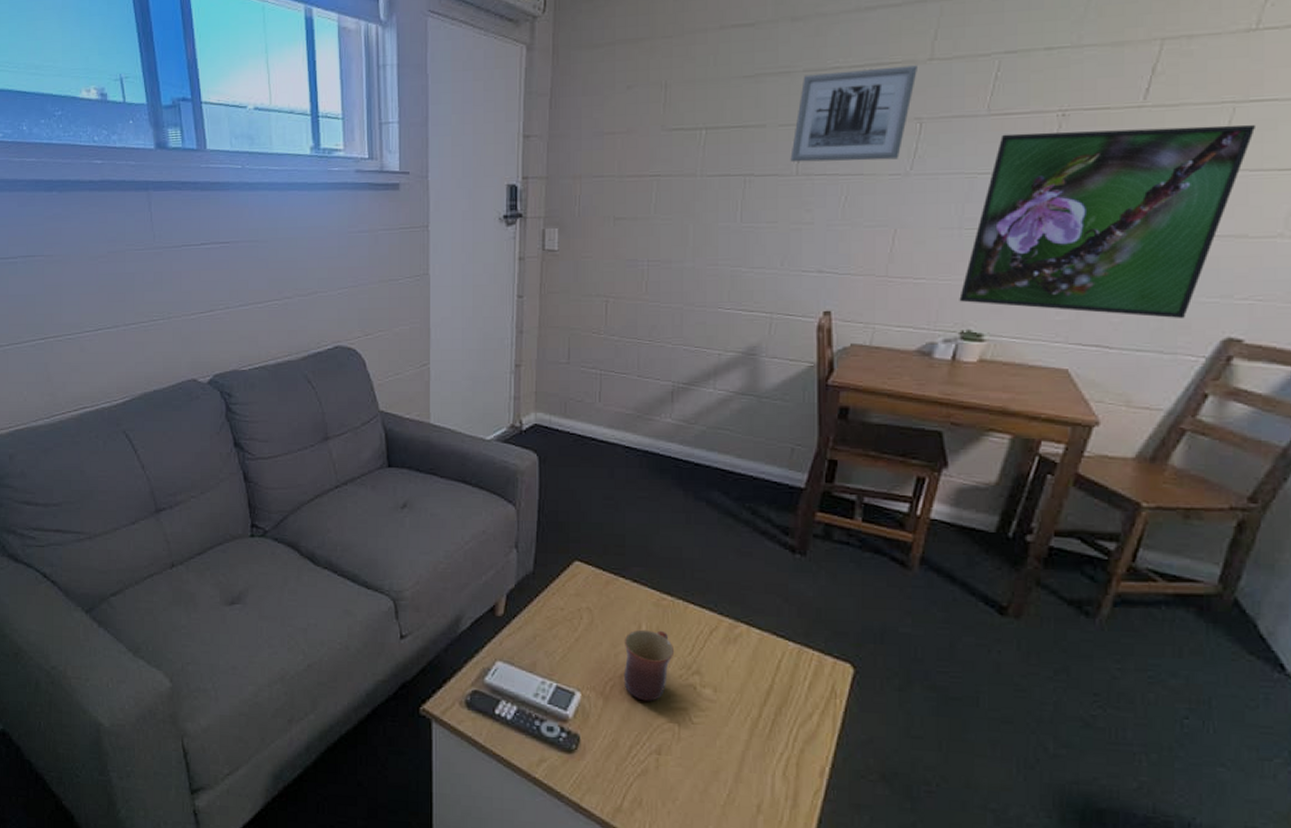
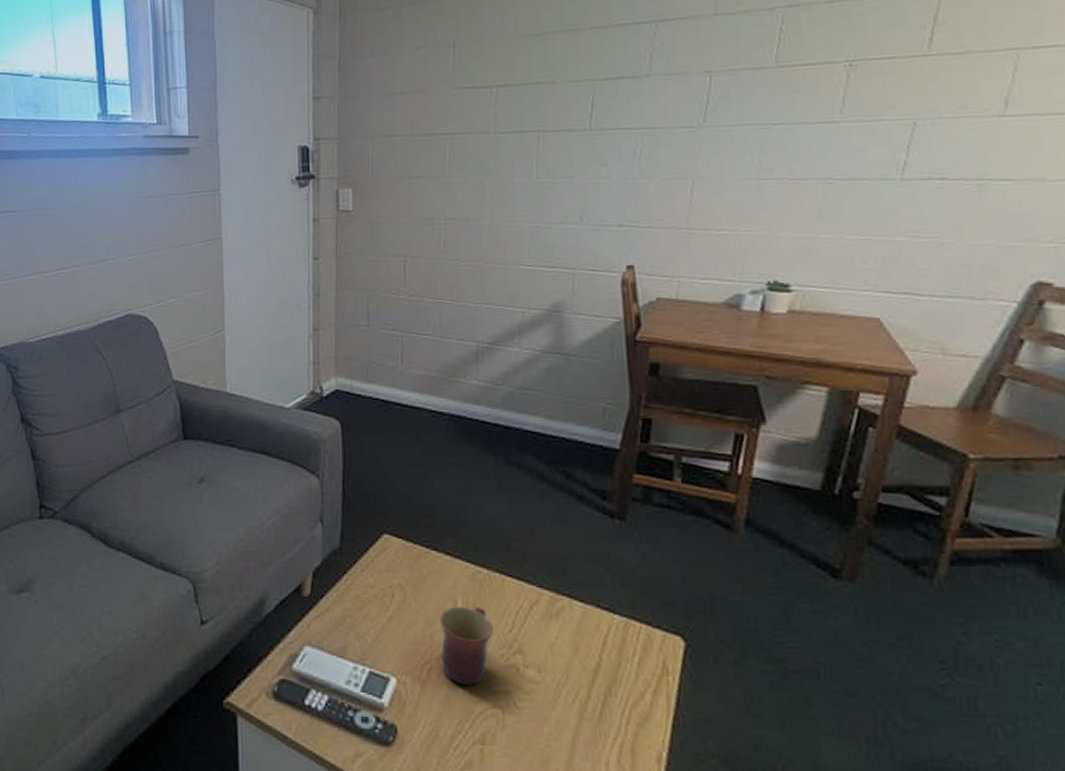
wall art: present [790,65,917,163] -> none [582,20,703,118]
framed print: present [959,124,1257,318] -> none [763,70,1042,263]

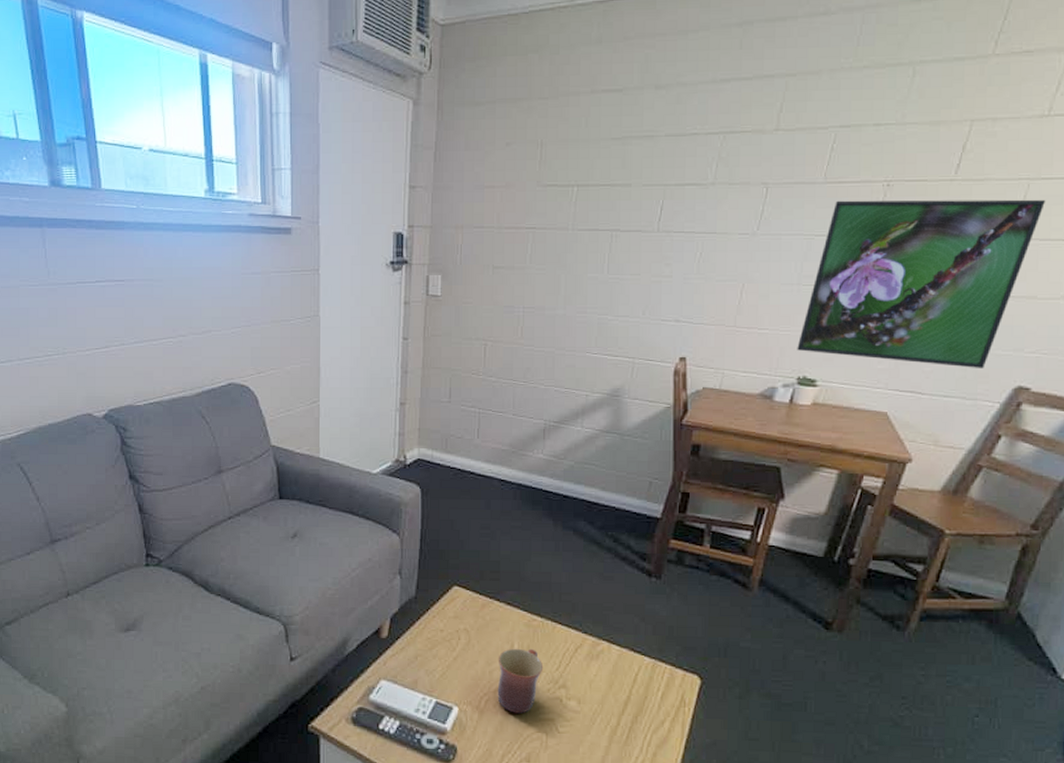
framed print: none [763,70,1042,263] -> present [797,199,1046,368]

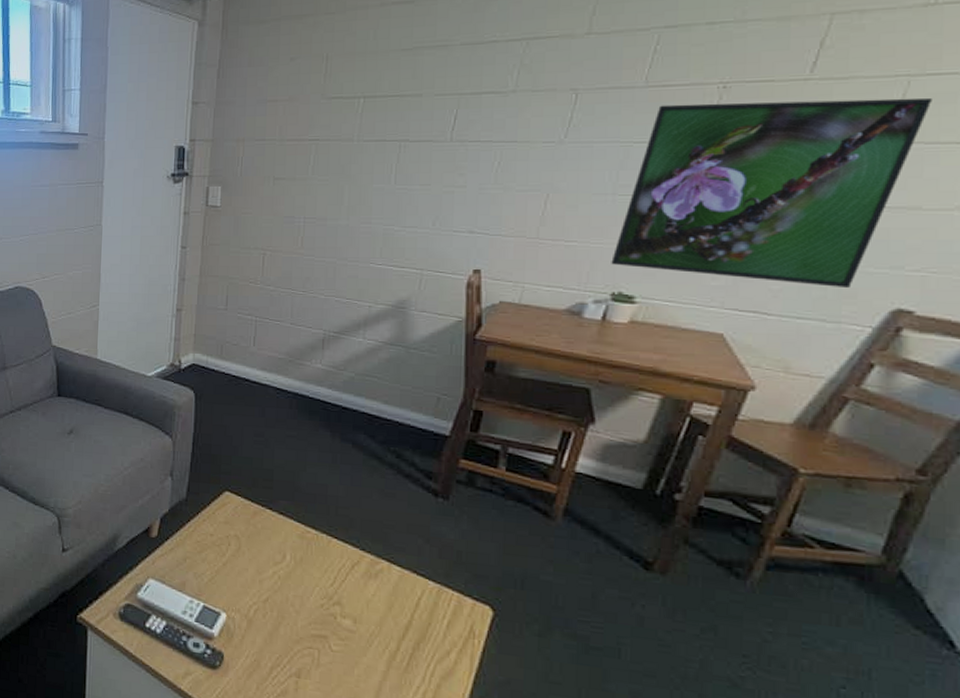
mug: present [497,648,544,714] -> none [267,559,317,627]

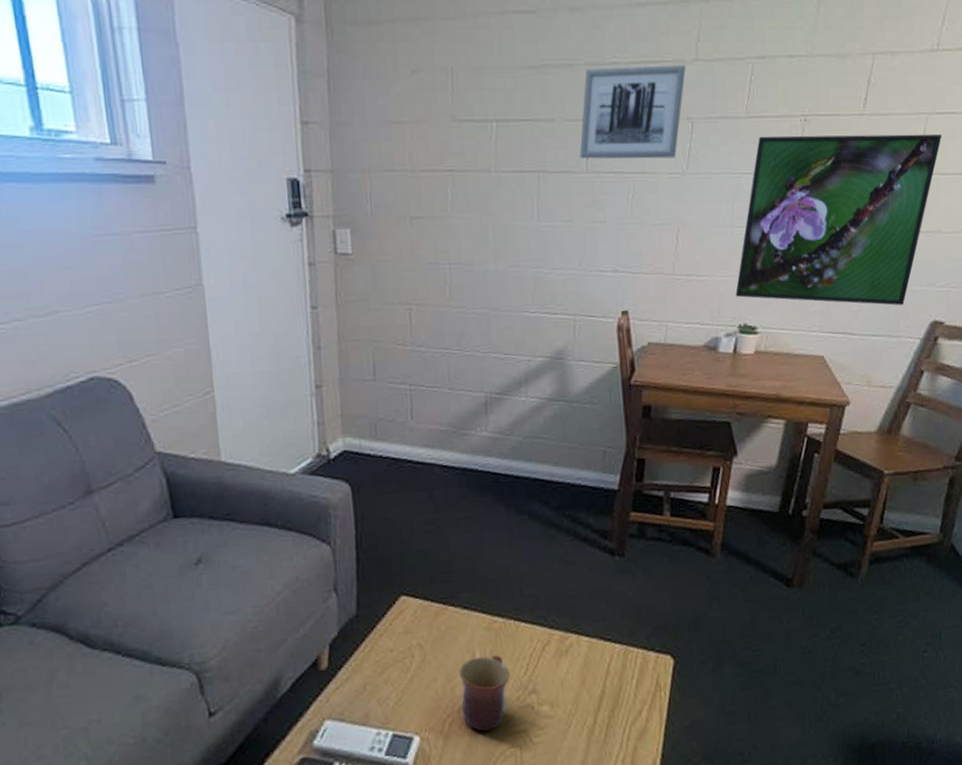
mug: none [267,559,317,627] -> present [459,654,511,732]
wall art: none [445,39,575,130] -> present [579,65,686,159]

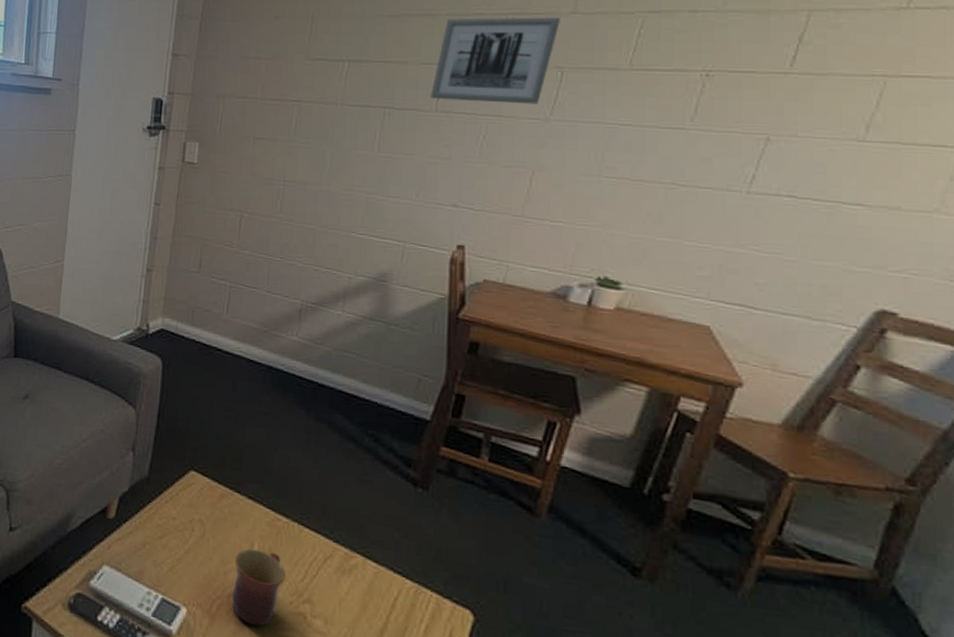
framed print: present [735,134,943,306] -> none [597,89,909,285]

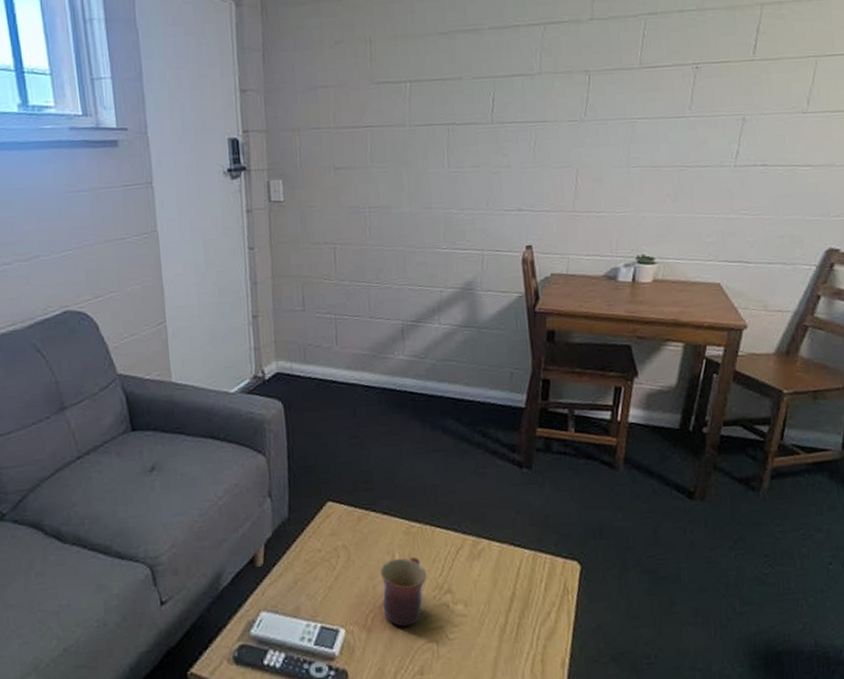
wall art: present [430,17,560,104] -> none [485,24,582,112]

